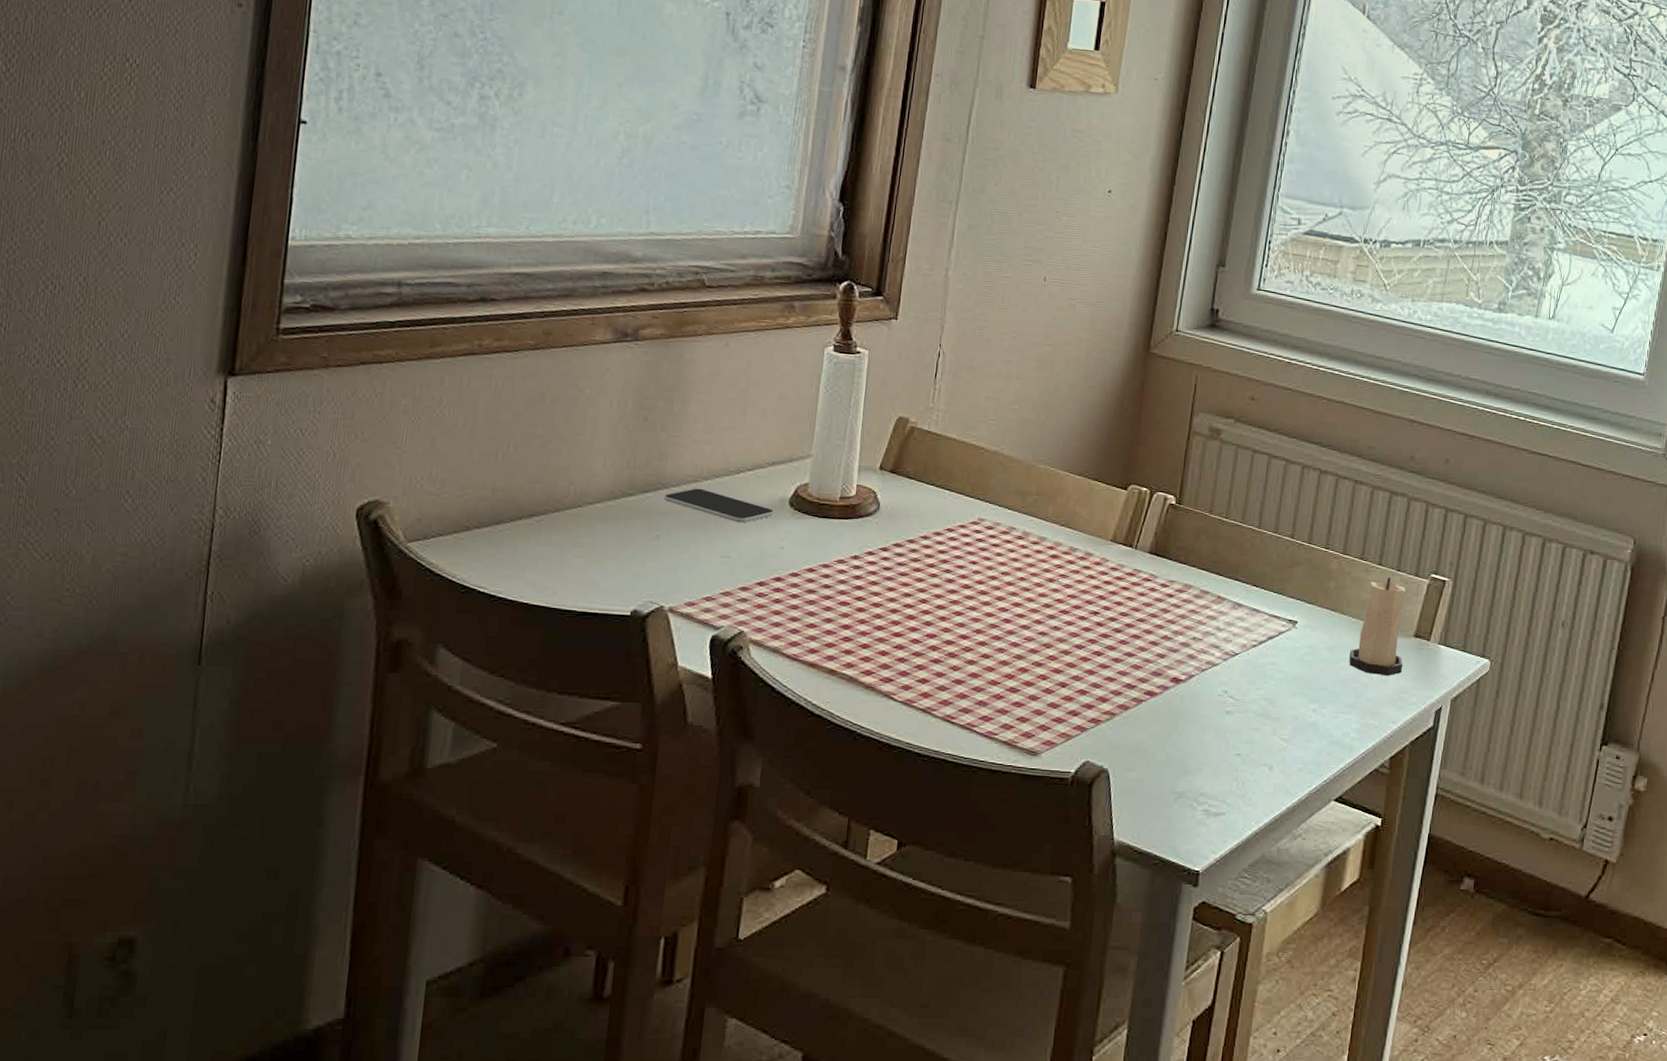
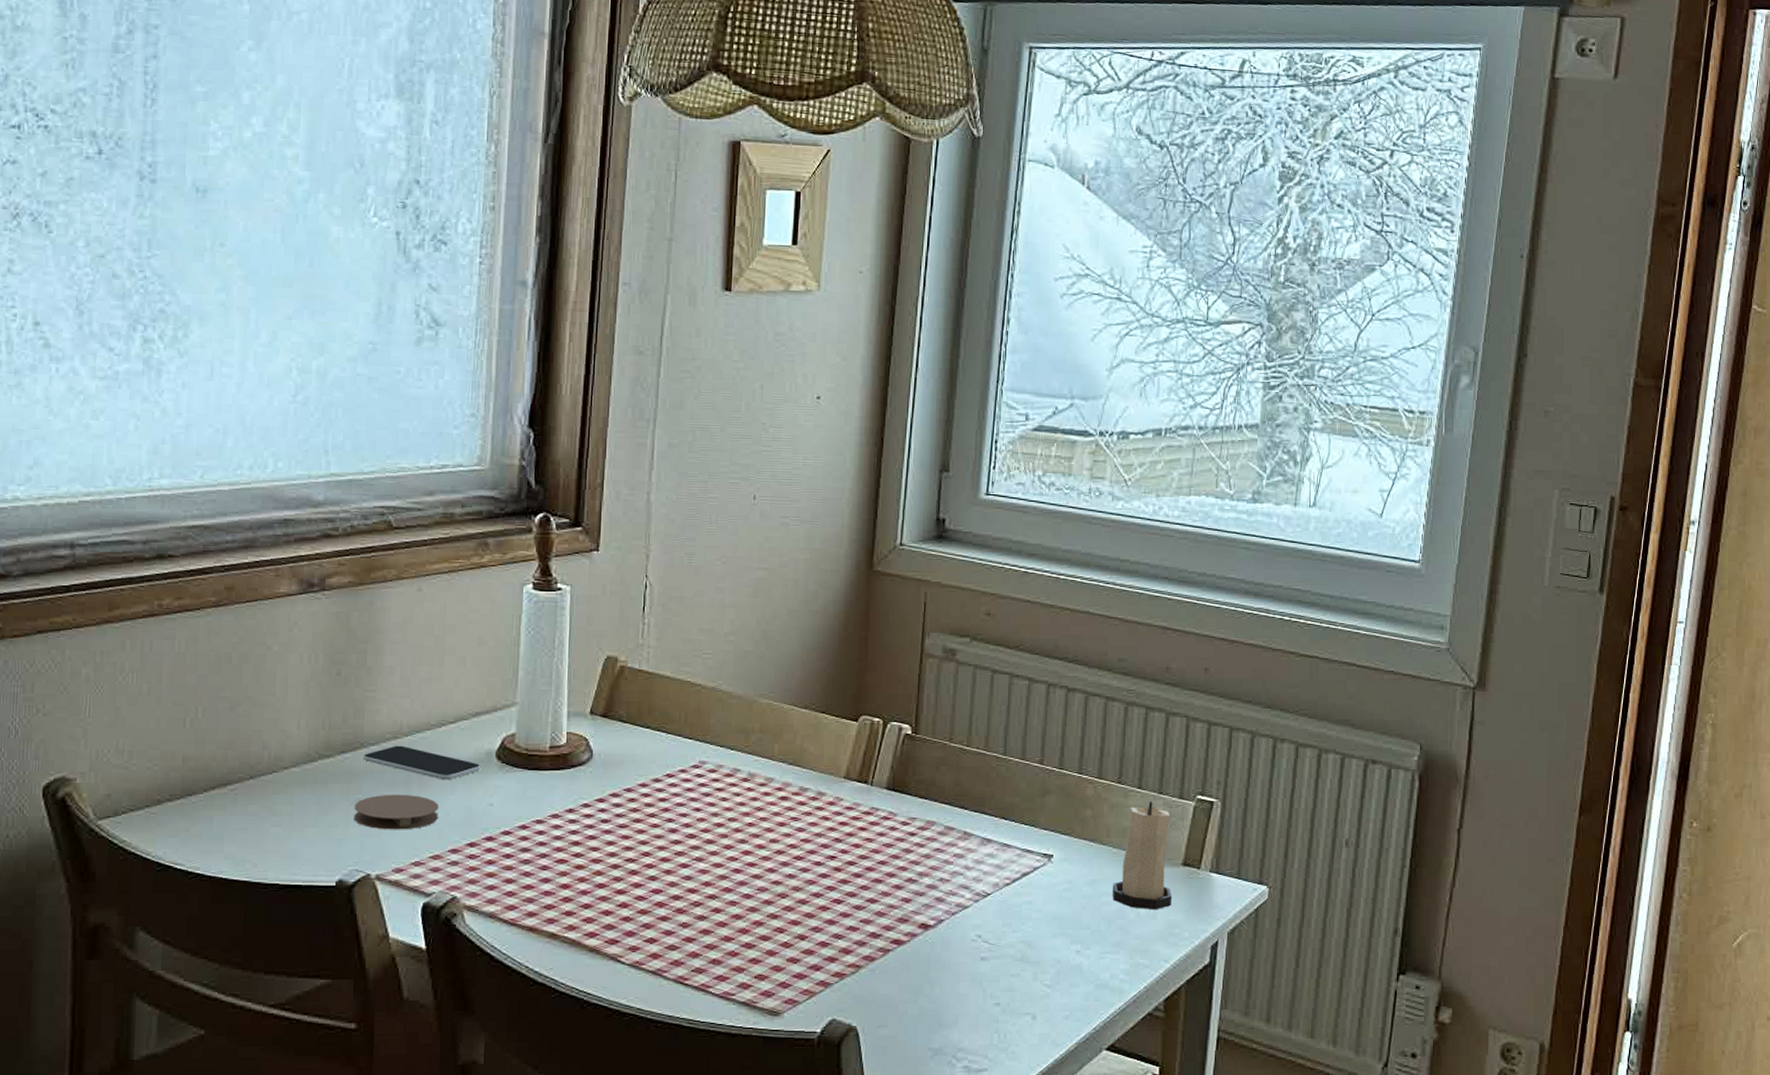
coaster: none [651,533,733,567] -> present [353,794,439,830]

